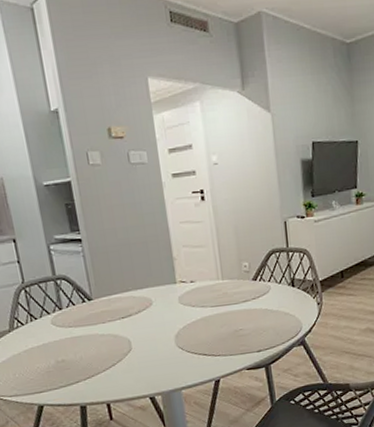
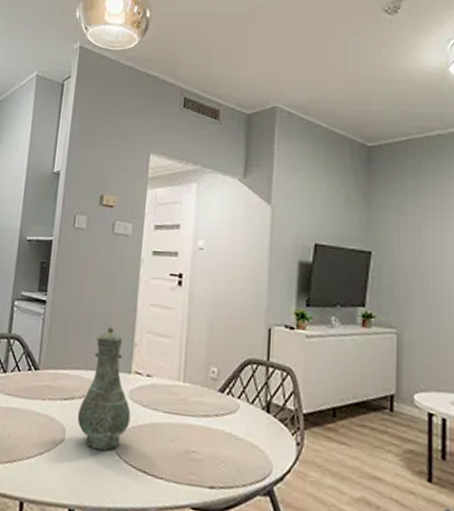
vase: none [137,249,185,350] -> present [77,327,131,451]

